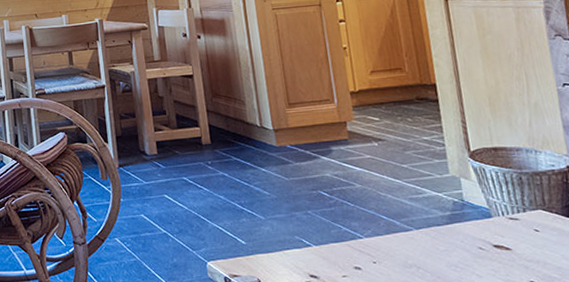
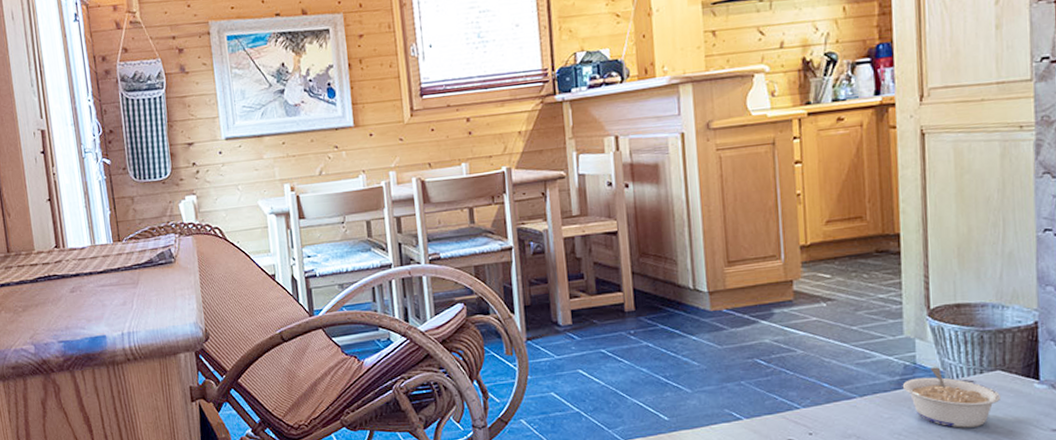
legume: none [453,204,546,263] -> present [902,367,1001,428]

